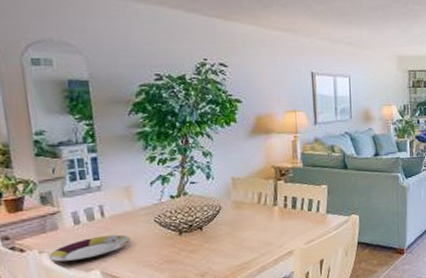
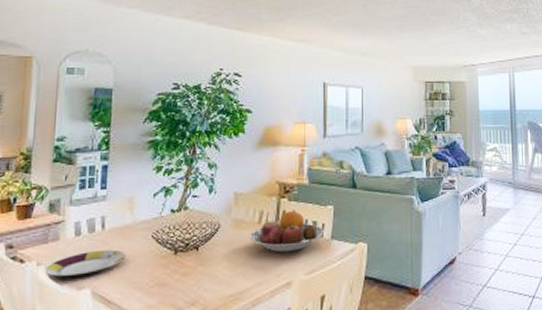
fruit bowl: none [250,190,319,228] -> present [249,209,324,253]

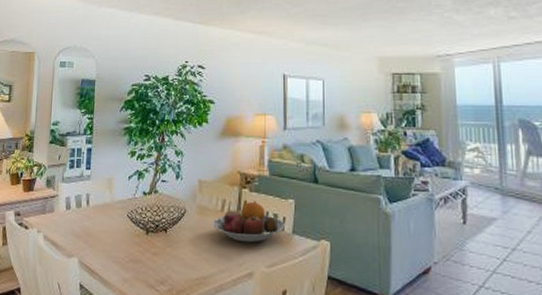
plate: present [43,249,127,279] -> none [42,223,107,247]

